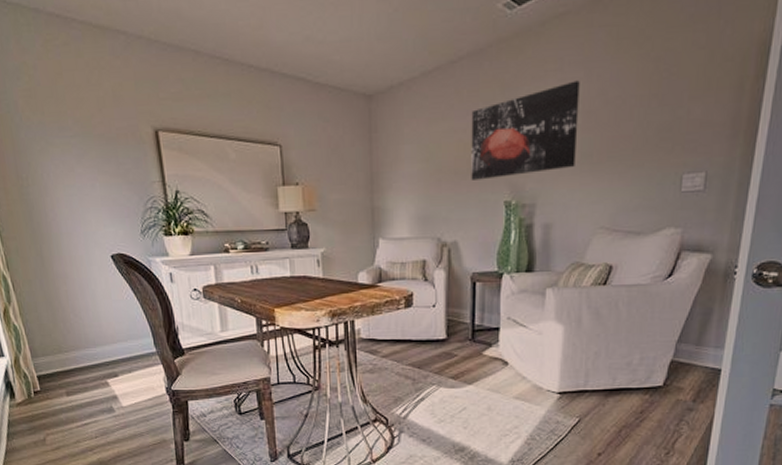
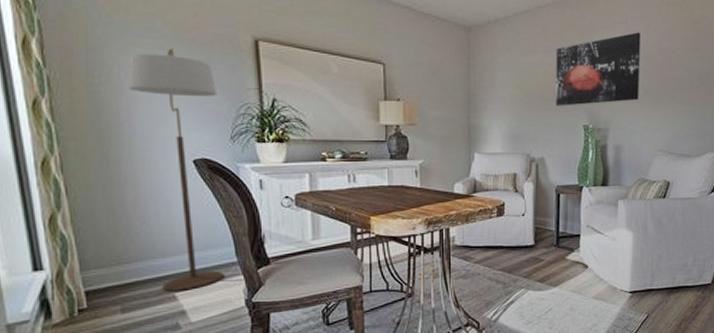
floor lamp: none [49,146,147,378] -> present [128,48,225,291]

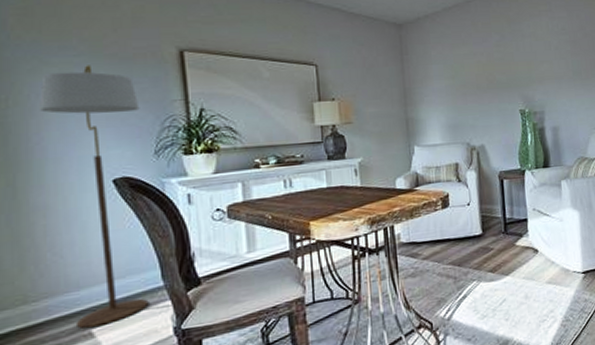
wall art: present [556,32,641,106] -> none [486,19,570,93]

